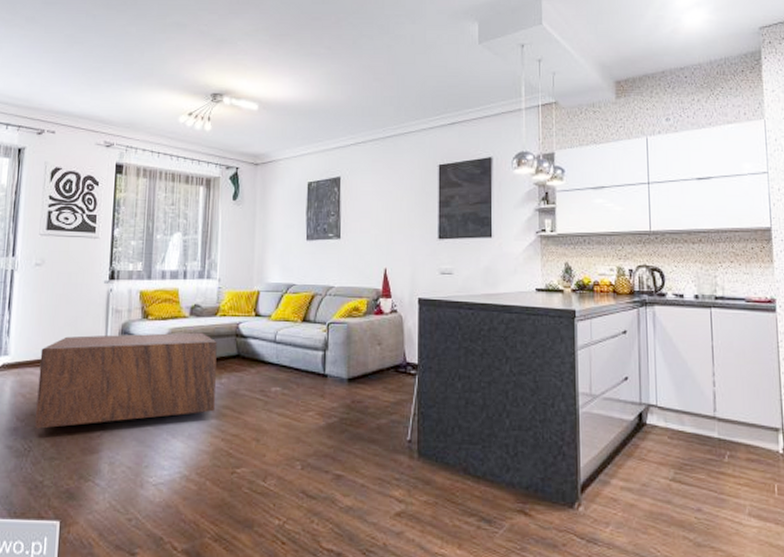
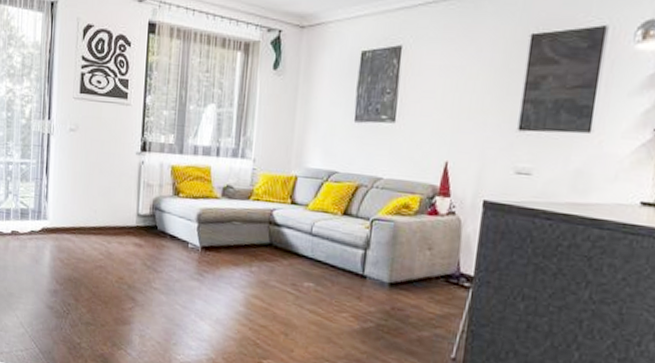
coffee table: present [35,332,217,429] -> none [72,206,249,300]

